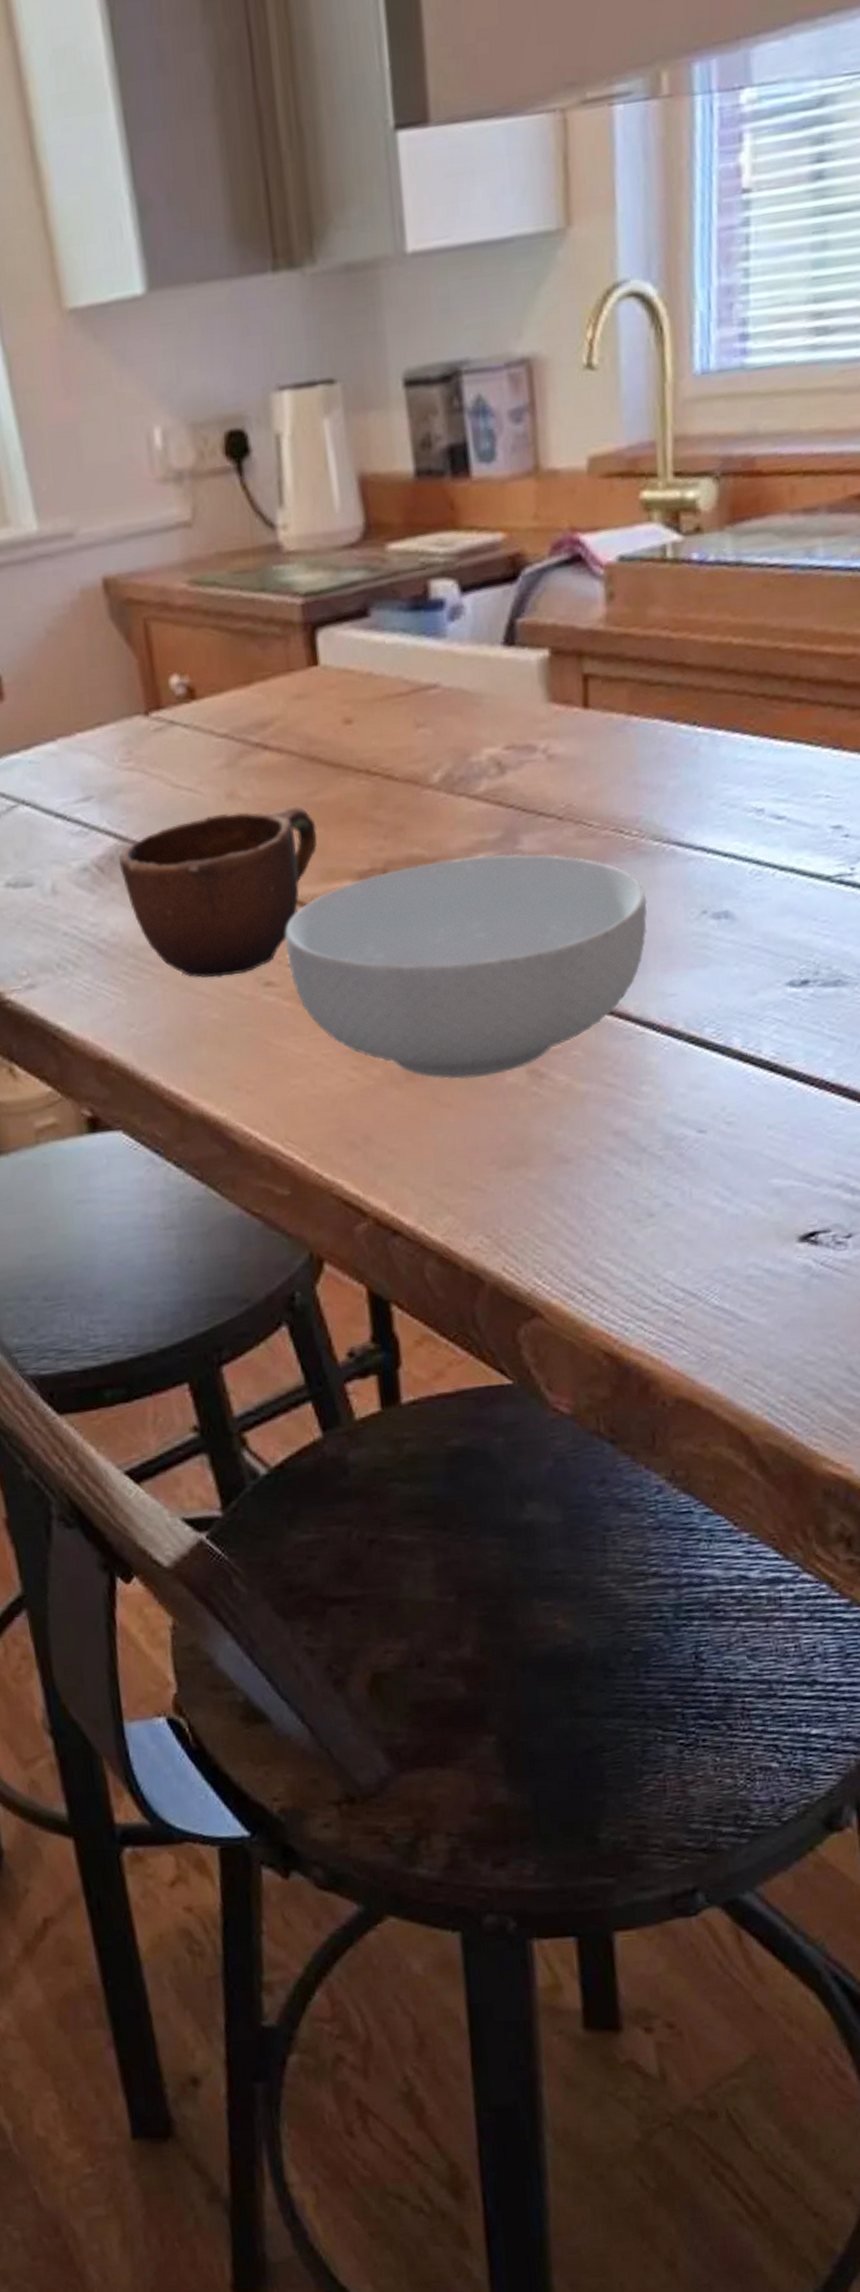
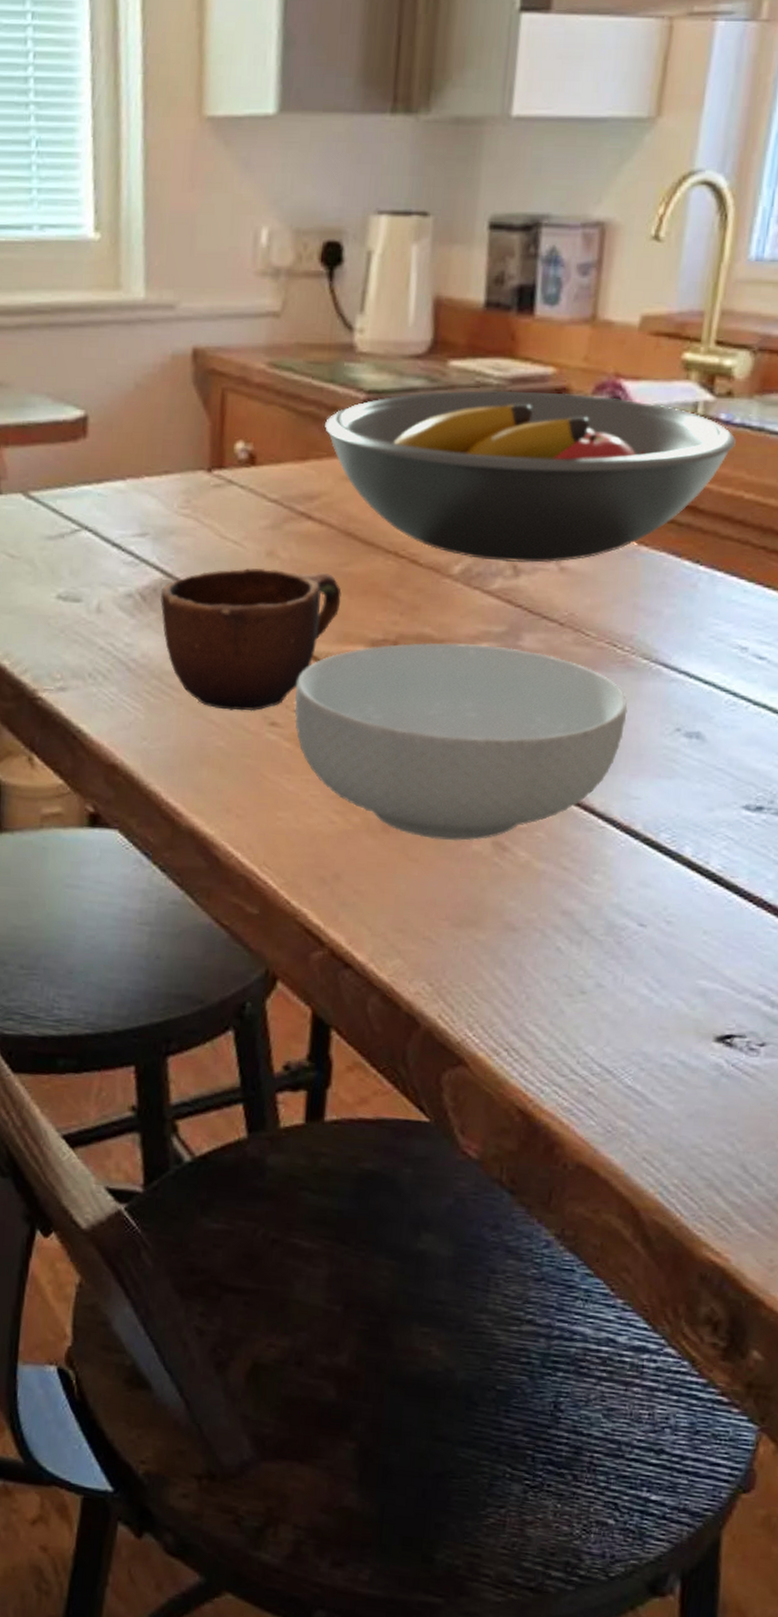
fruit bowl: none [263,554,714,762] -> present [324,390,736,563]

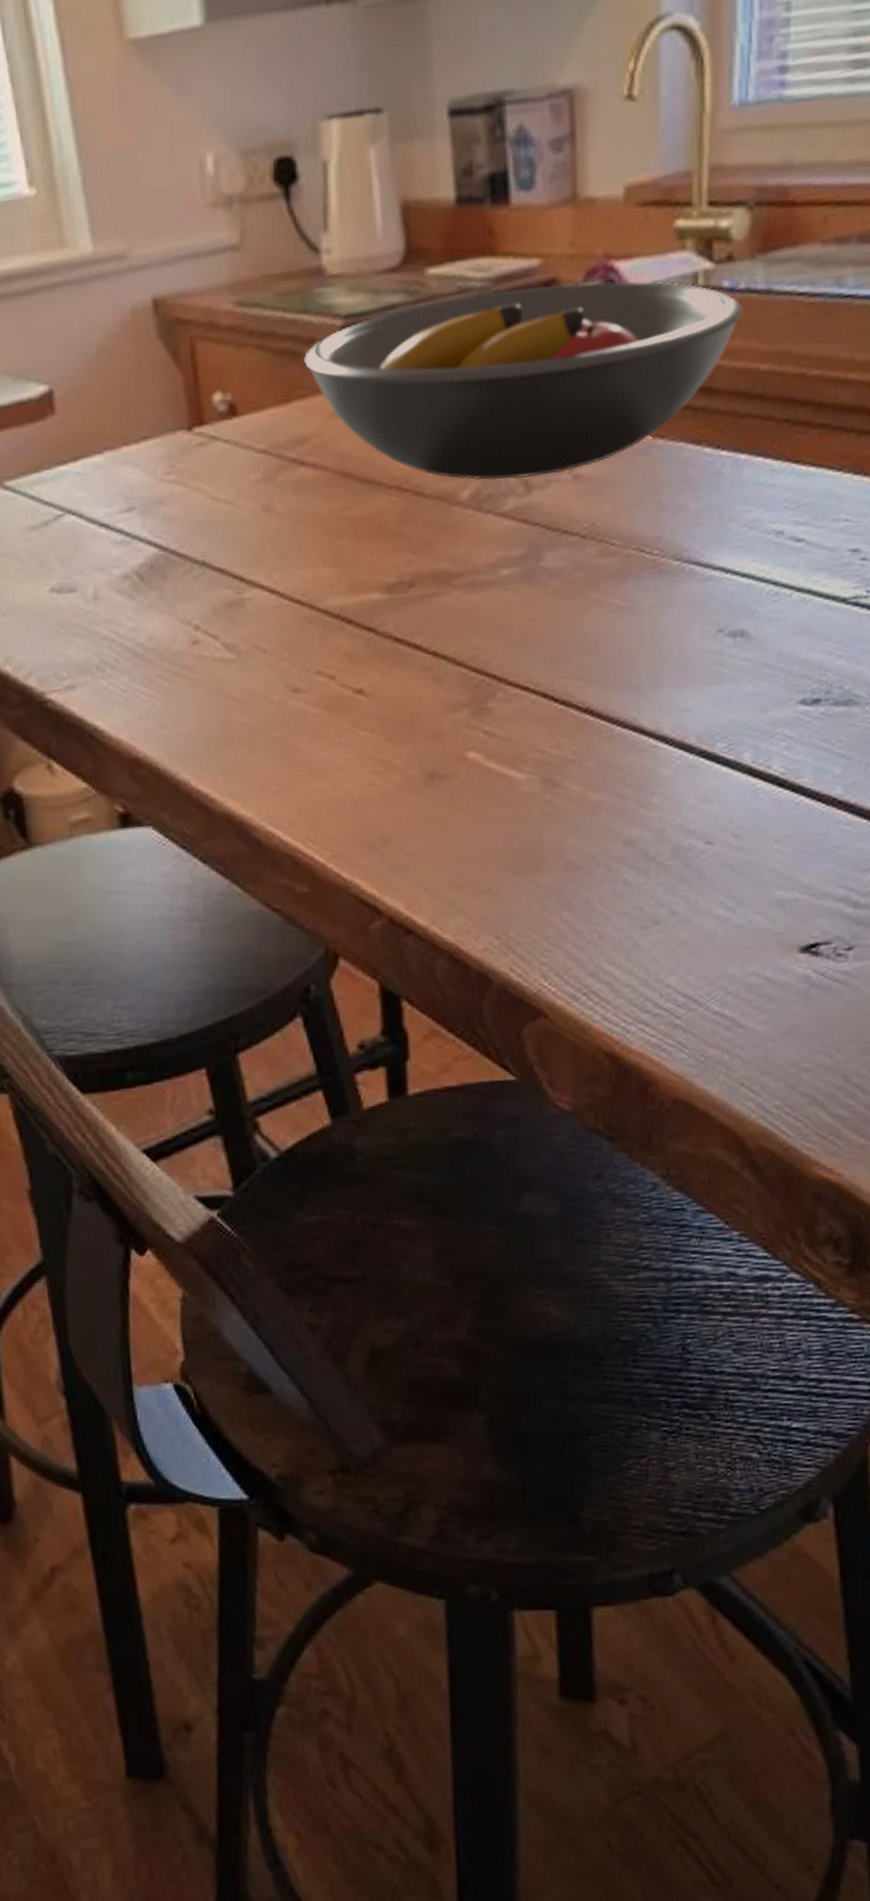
mug: present [160,568,342,711] -> none [157,520,349,683]
cereal bowl: present [294,642,628,841] -> none [314,570,665,787]

